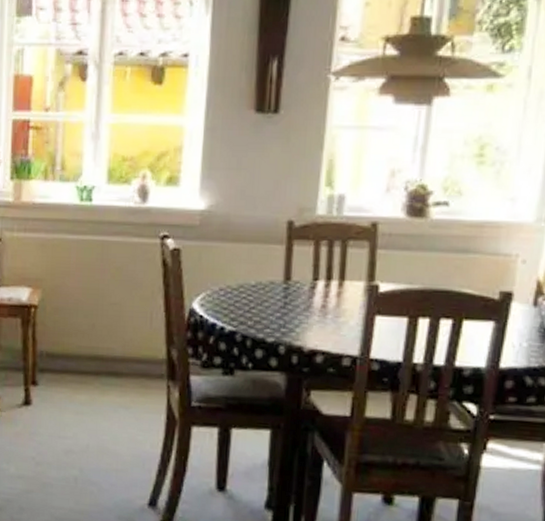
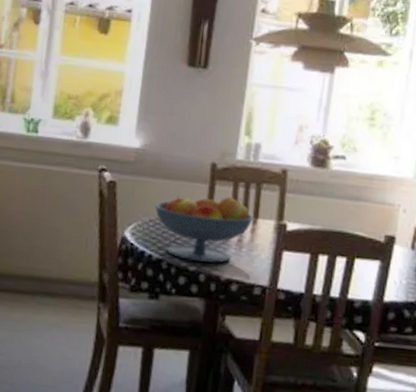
fruit bowl: none [224,256,340,334] -> present [154,195,254,264]

